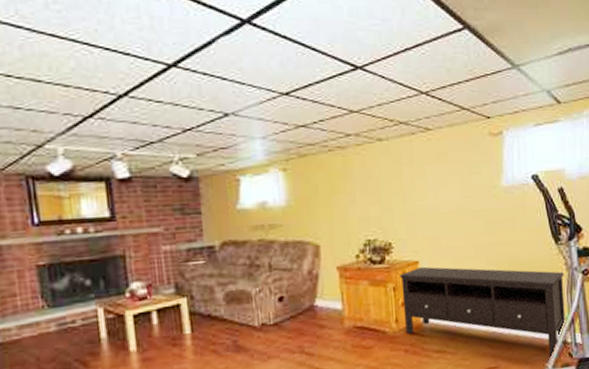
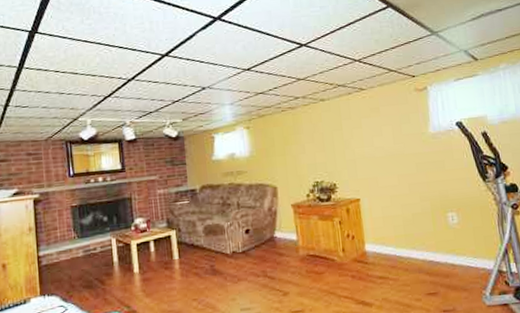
media console: present [400,266,567,359] -> none [344,203,503,286]

